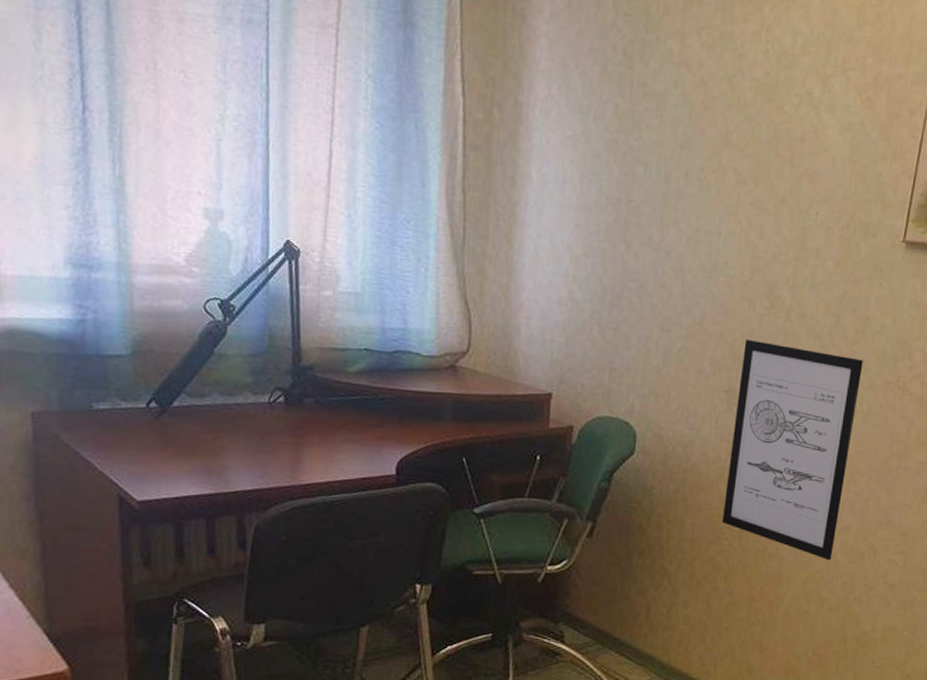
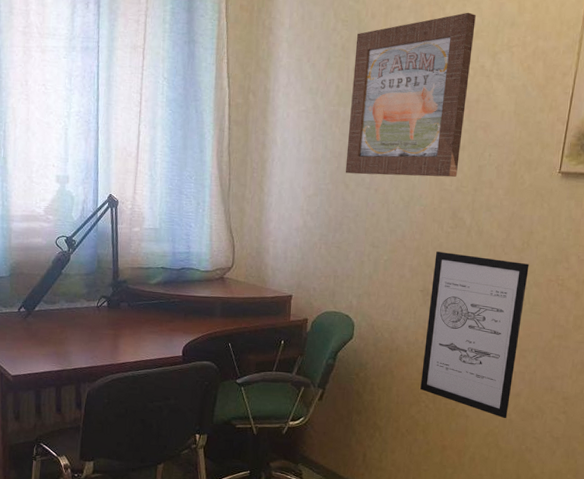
wall art: none [626,17,803,241] -> present [345,12,476,178]

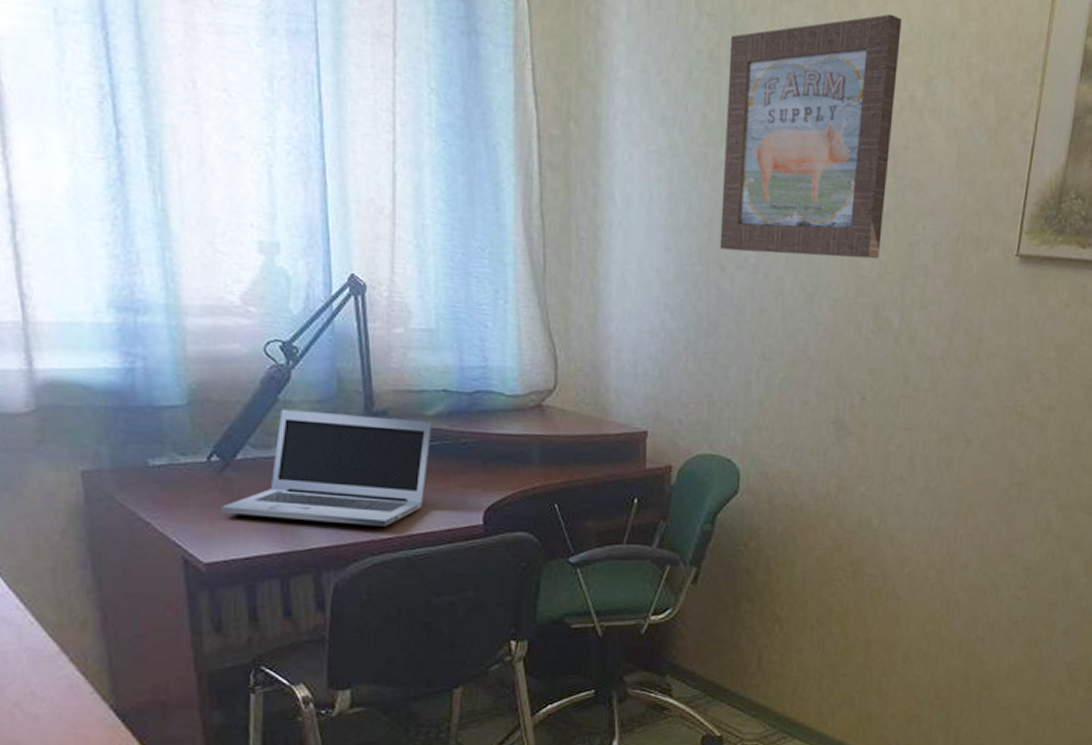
laptop: none [24,279,154,355] -> present [221,409,432,527]
wall art: present [420,251,529,419] -> none [835,366,978,599]

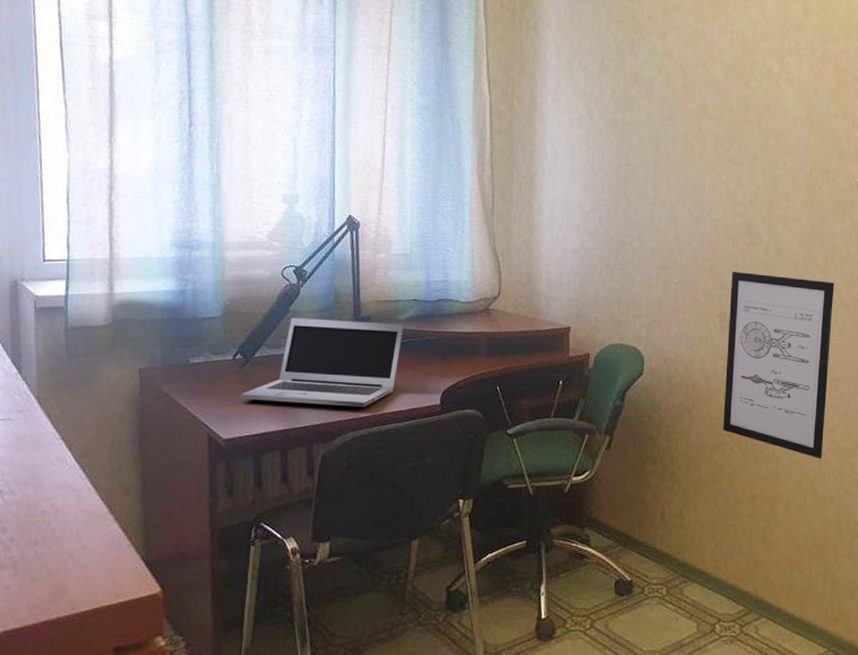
wall art: present [719,14,902,260] -> none [626,14,760,190]
wall art: none [835,366,978,599] -> present [723,272,834,459]

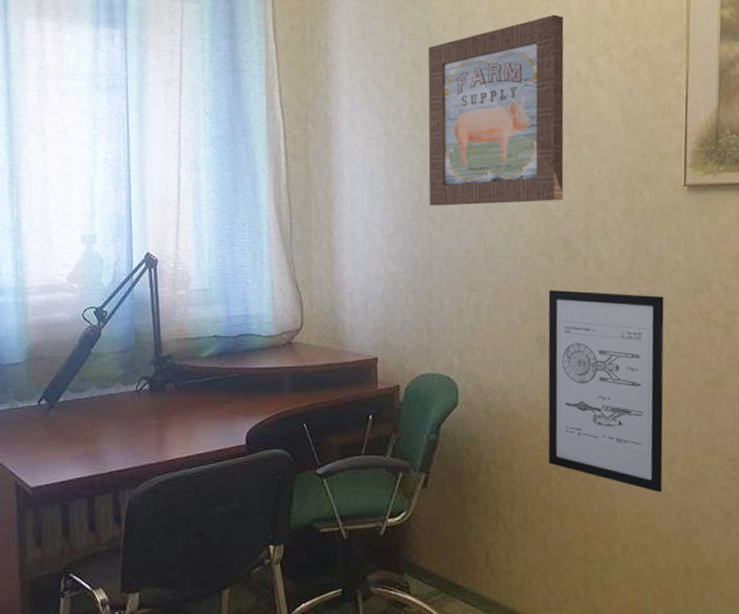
laptop: present [240,317,404,407] -> none [46,360,206,450]
wall art: none [626,14,760,190] -> present [428,14,564,206]

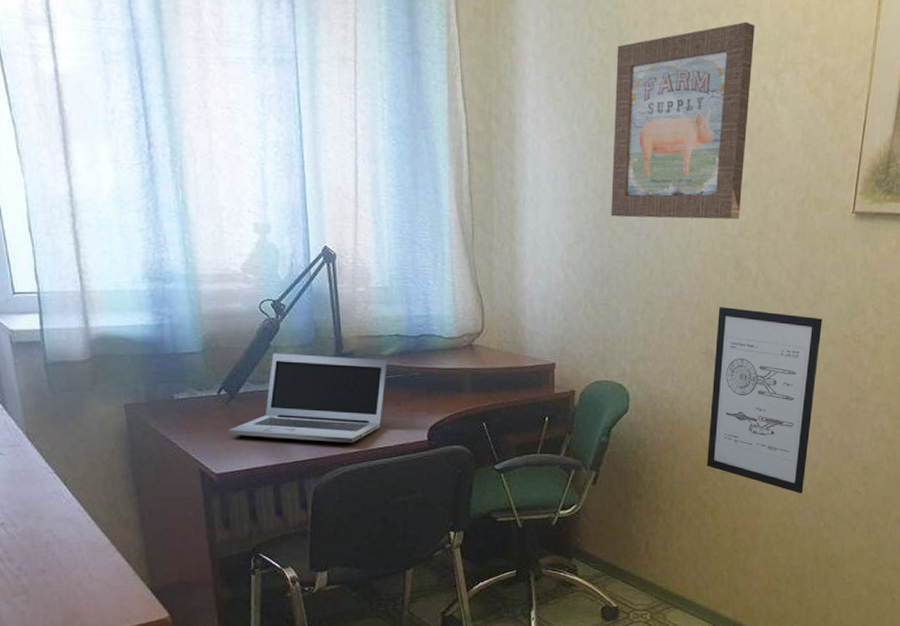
laptop: none [46,360,206,450] -> present [228,353,388,443]

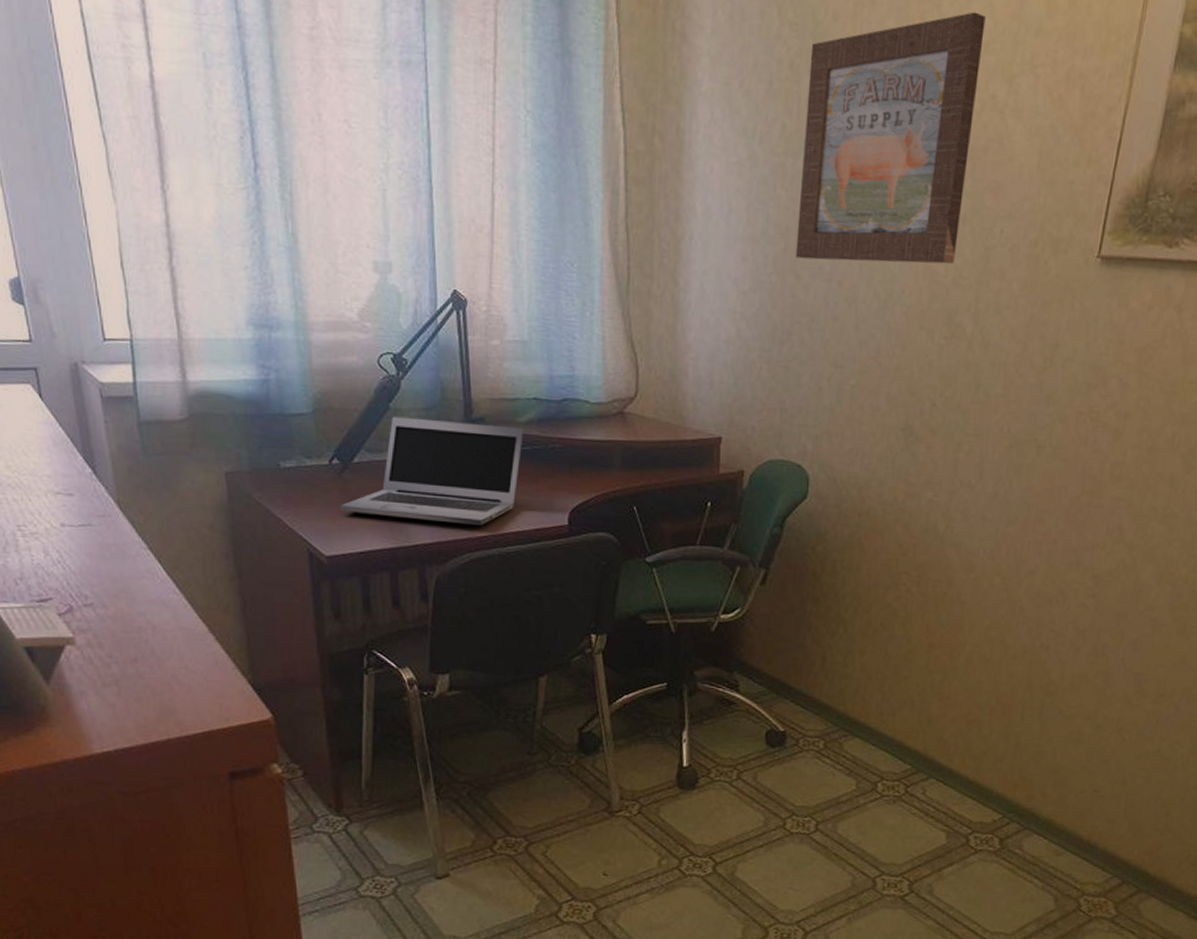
wall art: present [707,307,823,494] -> none [900,373,1052,606]

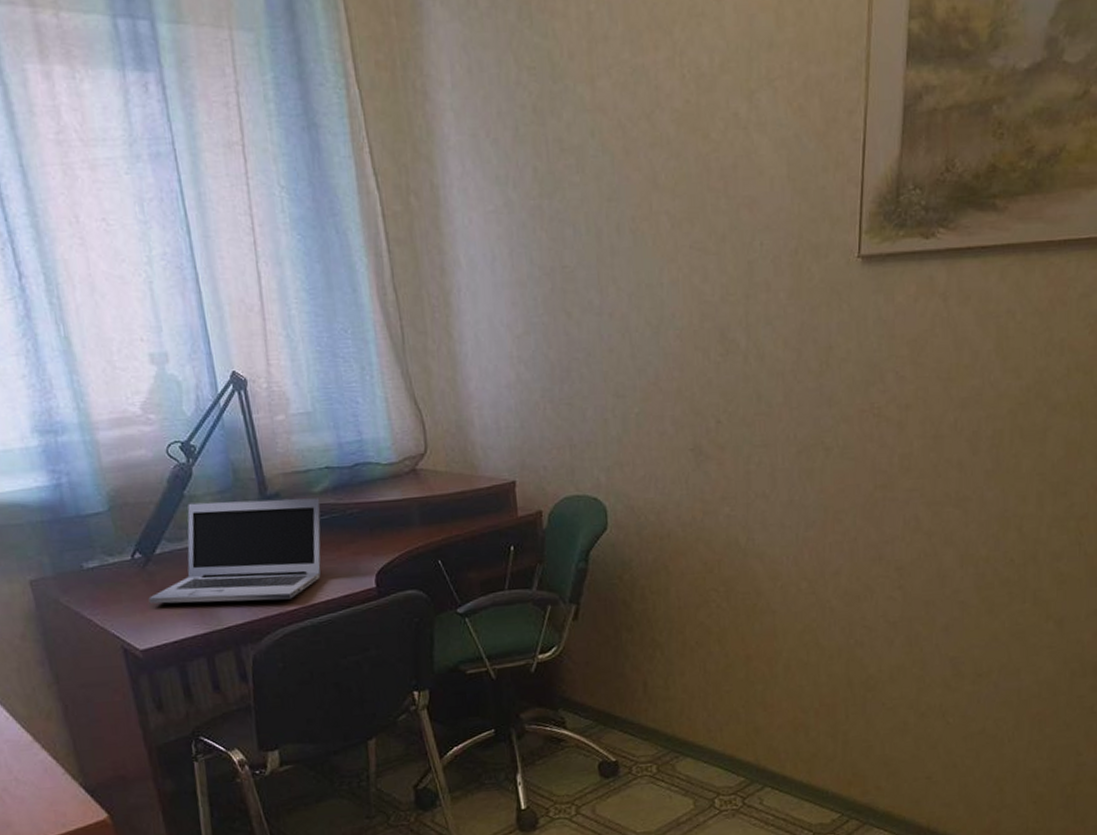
wall art: present [795,11,986,265] -> none [551,34,720,296]

